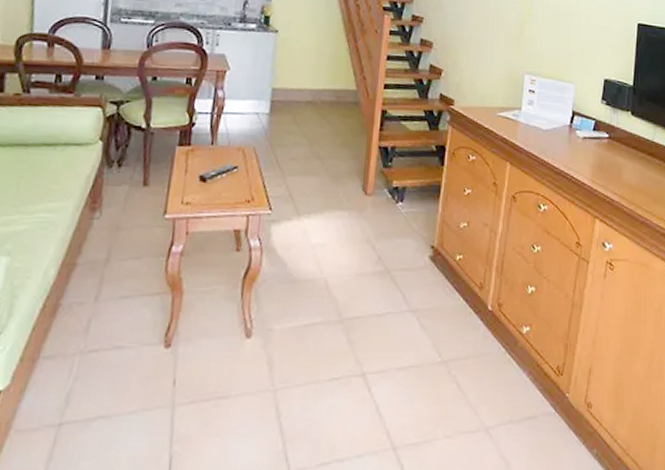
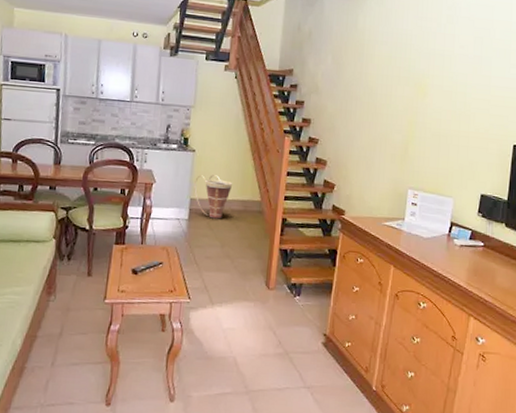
basket: none [276,60,322,113] -> present [194,175,232,219]

